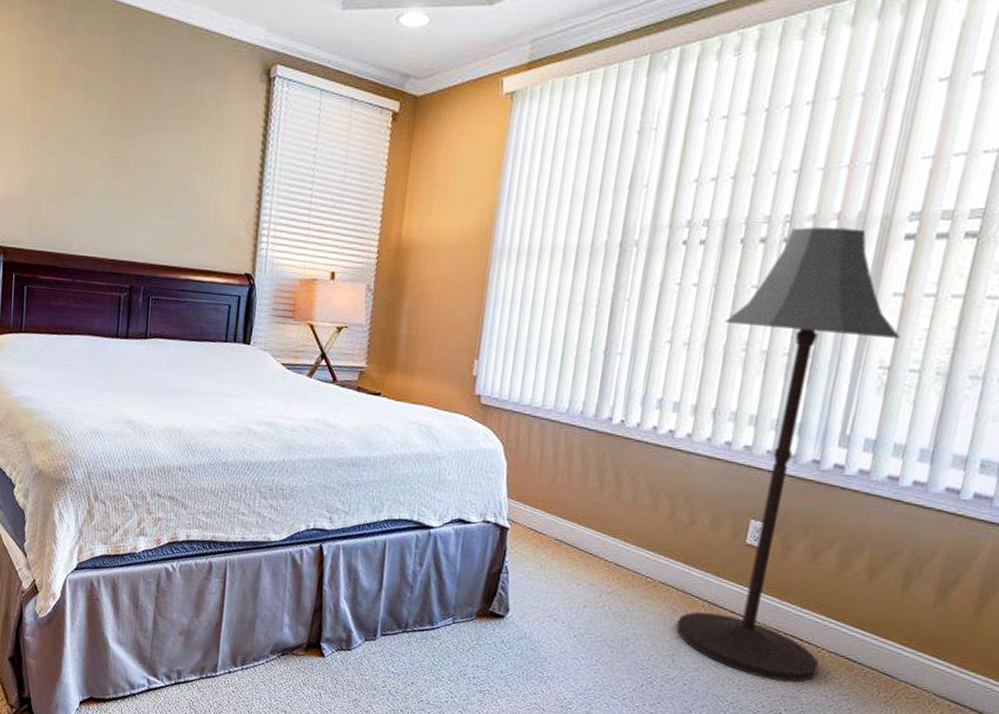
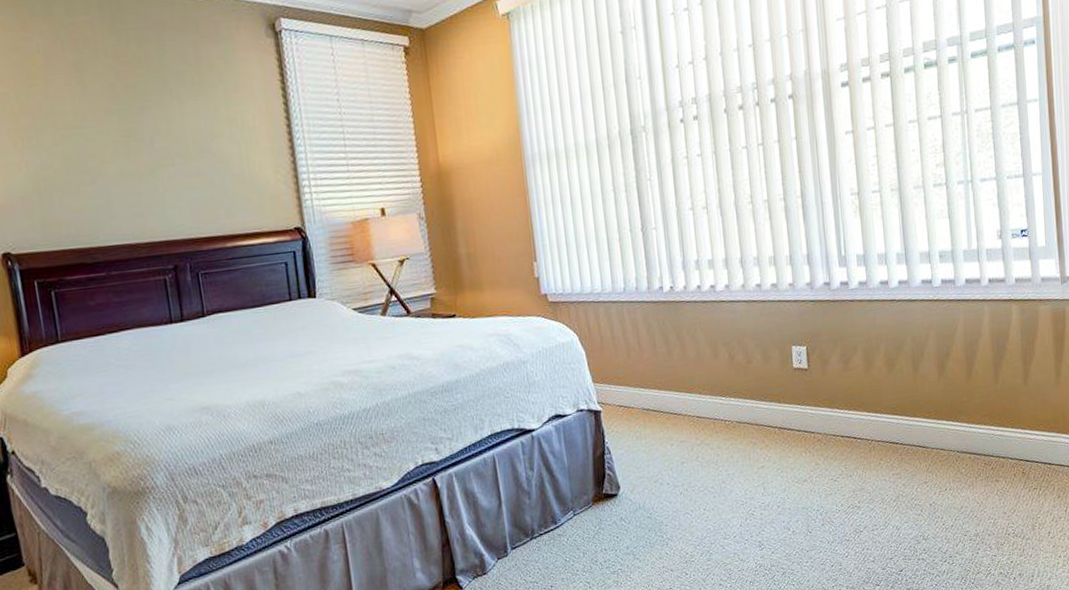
floor lamp: present [676,227,901,682] -> none [729,84,874,481]

